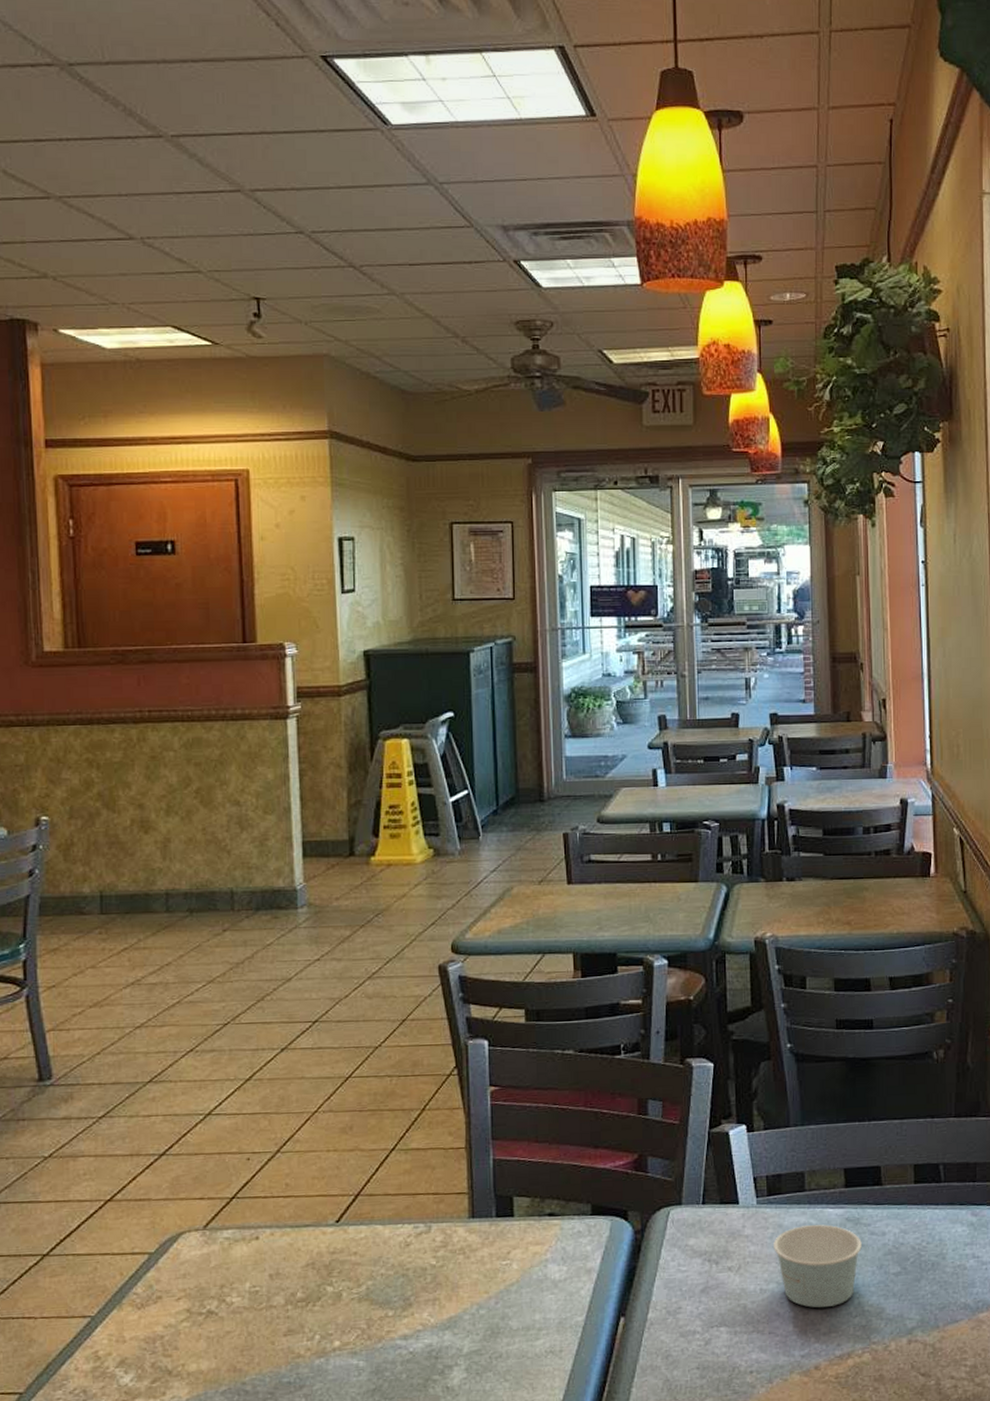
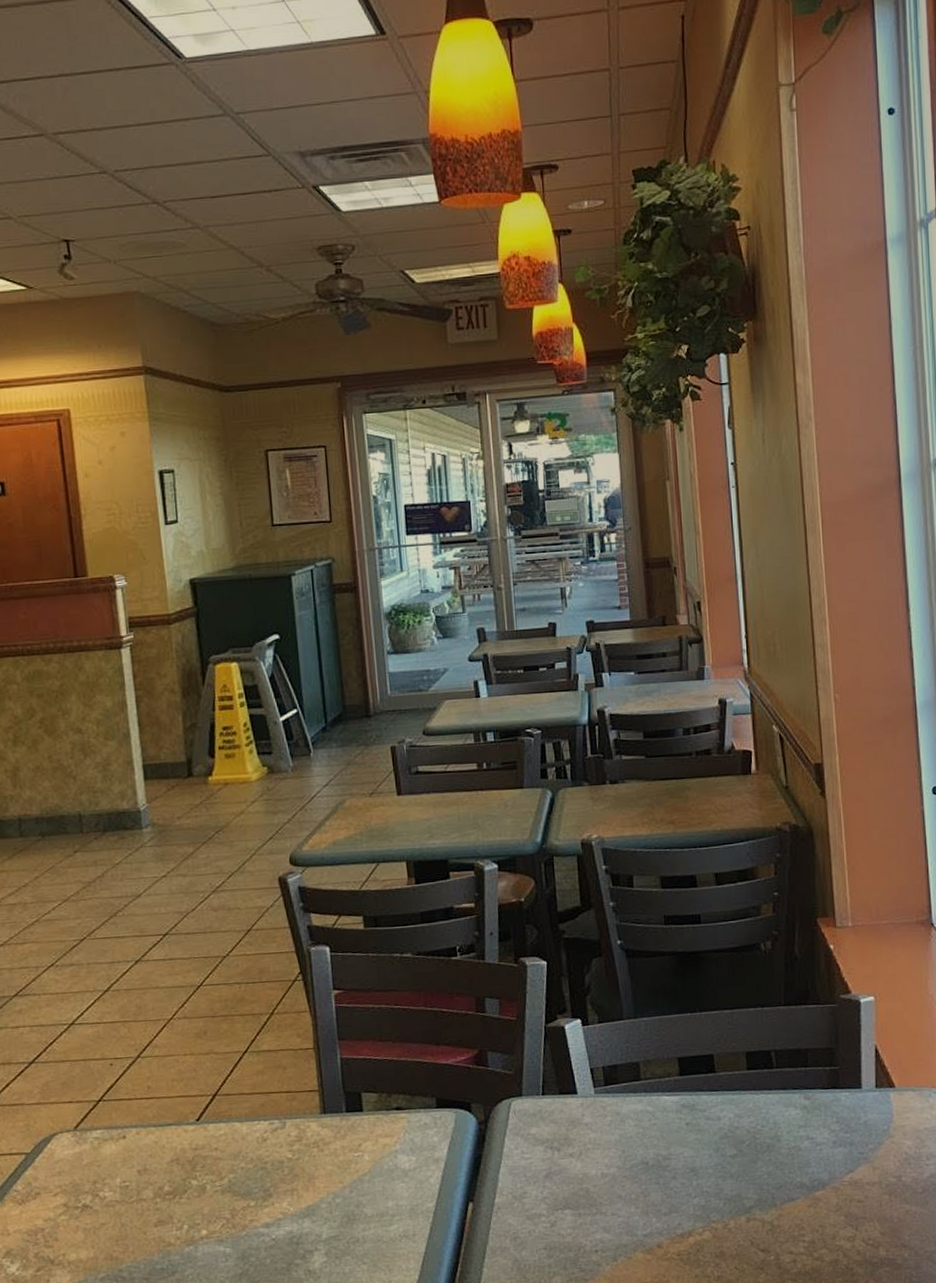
paper cup: present [774,1224,862,1308] -> none [612,1111,698,1190]

